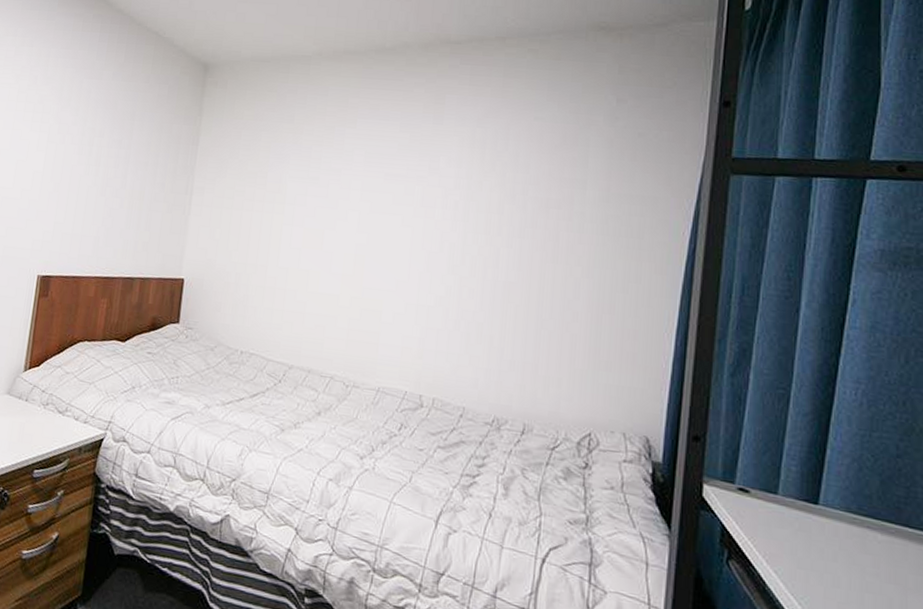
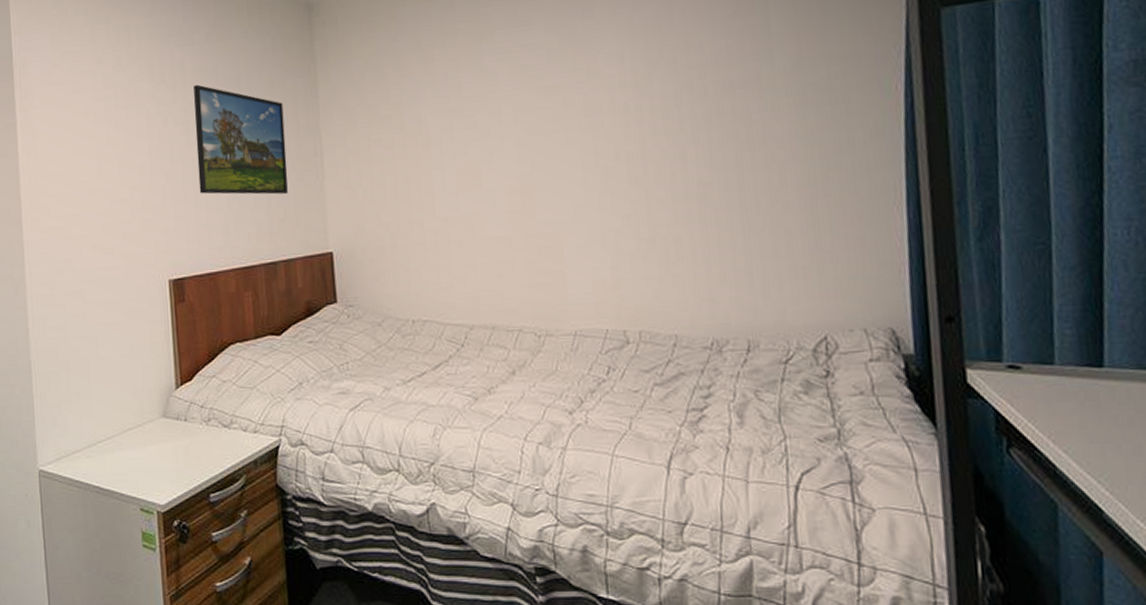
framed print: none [80,113,167,221] -> present [194,84,288,195]

